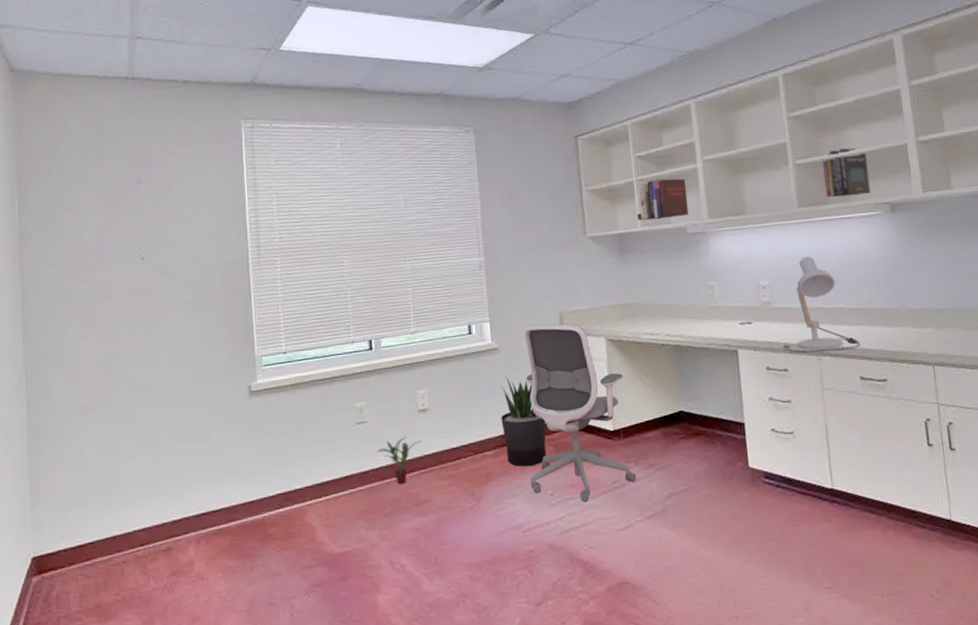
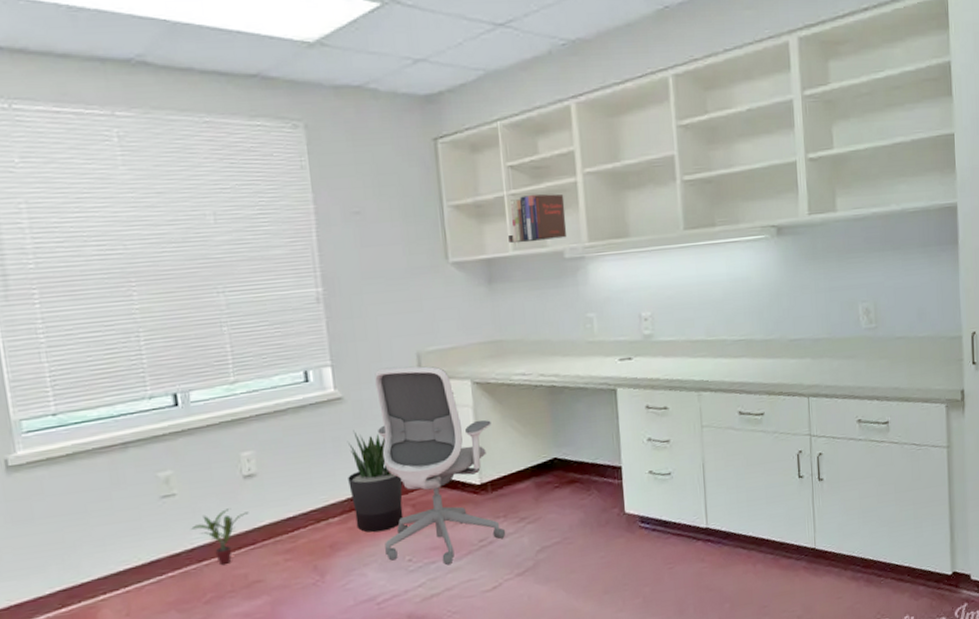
desk lamp: present [782,256,861,354] -> none [662,284,741,390]
books: present [822,148,871,198] -> none [711,163,758,219]

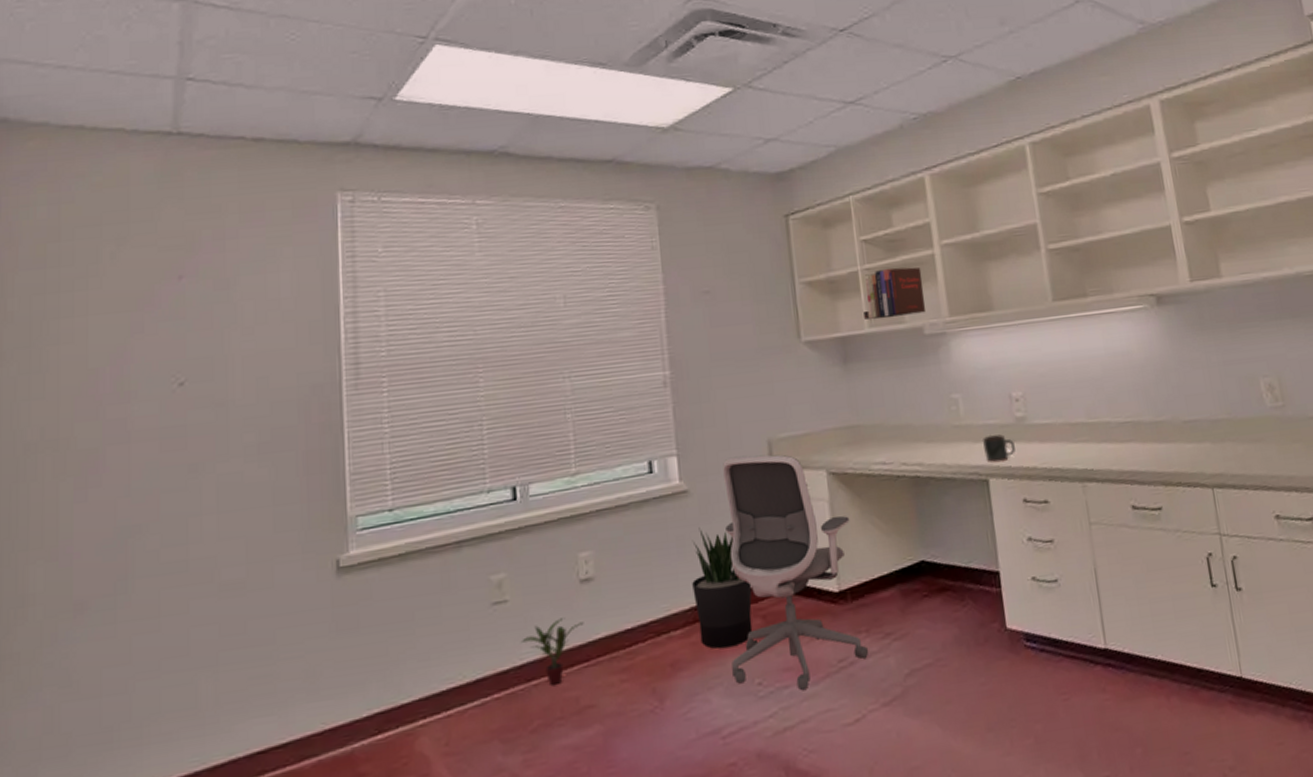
mug: none [612,349,642,375] -> present [981,434,1016,464]

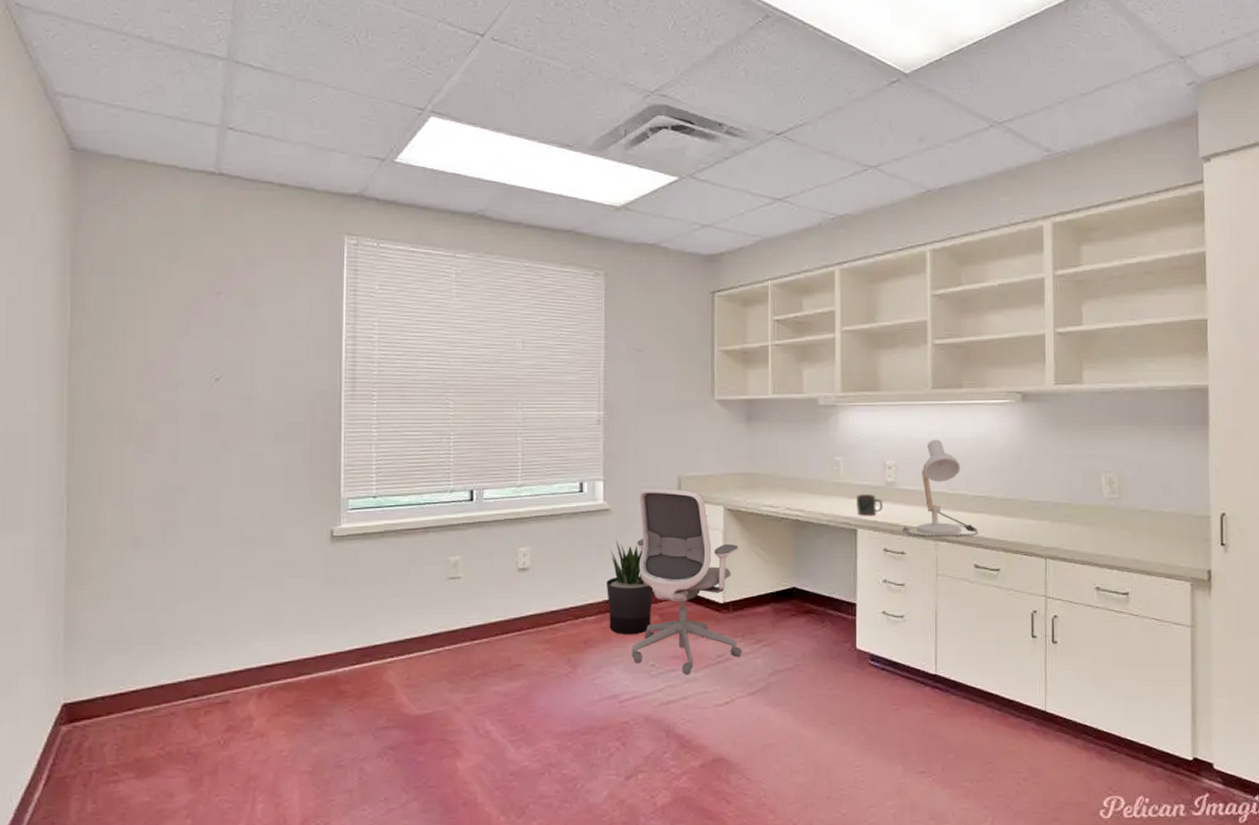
potted plant: present [522,617,584,685] -> none [470,596,519,645]
books: present [864,267,926,320] -> none [769,346,822,388]
desk lamp: none [1040,360,1131,481] -> present [901,439,978,538]

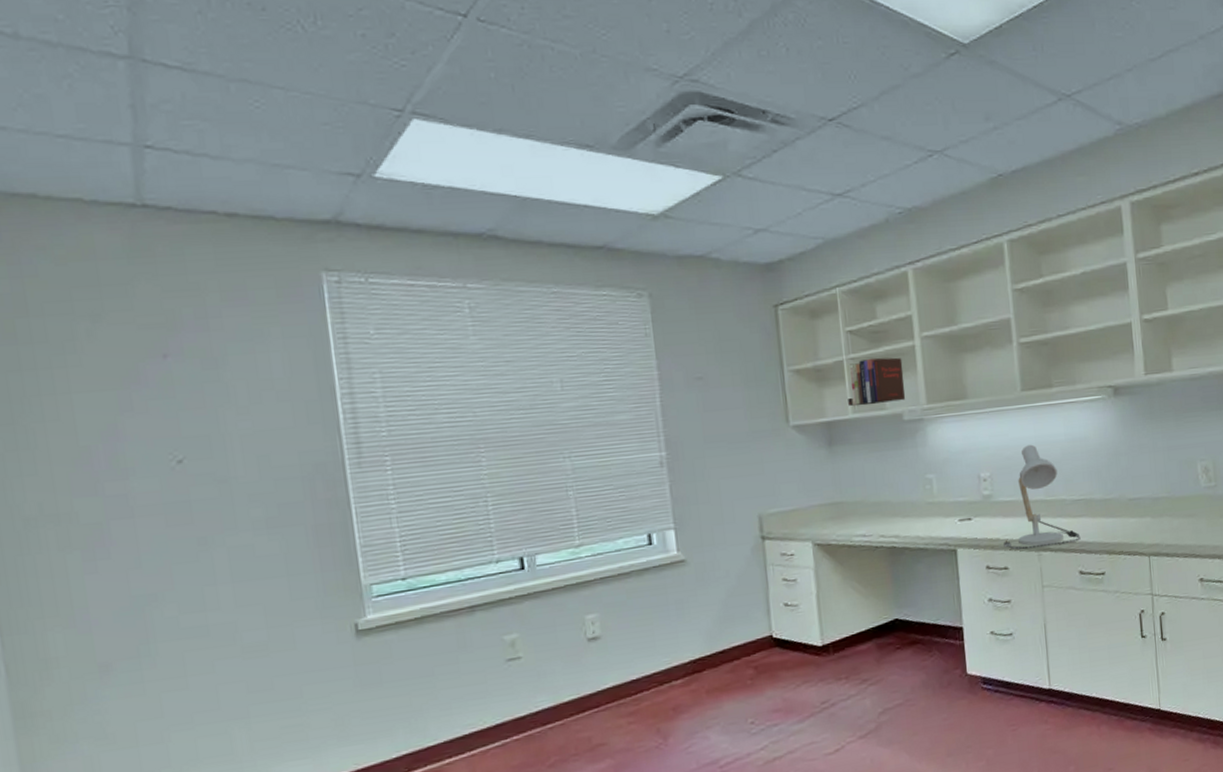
planter: present [607,539,654,635] -> none [690,592,746,695]
office chair: present [632,487,742,674] -> none [717,528,848,727]
books: none [769,346,822,388] -> present [848,357,906,406]
mug: present [855,493,883,517] -> none [952,510,981,536]

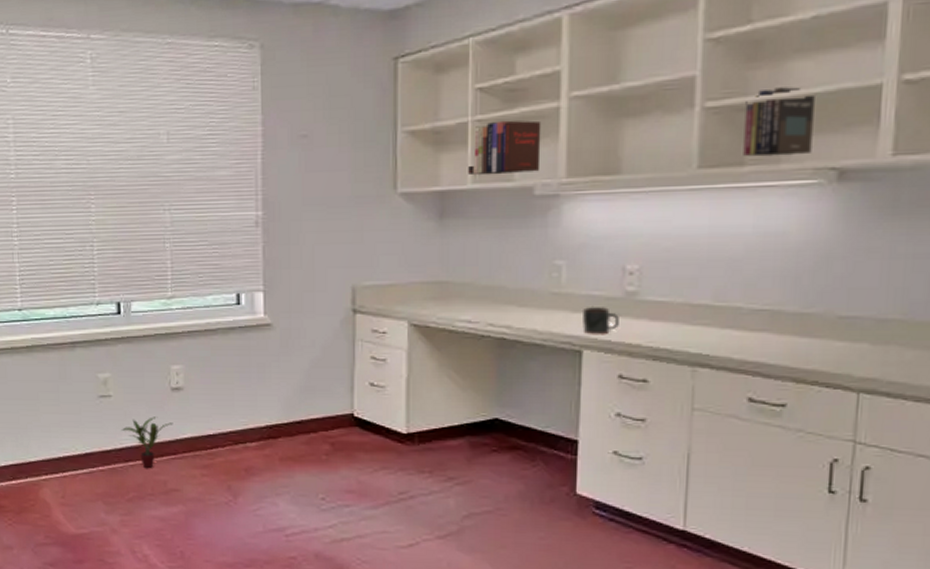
potted plant: none [536,671,593,728] -> present [122,417,173,468]
mug: none [952,510,981,536] -> present [581,306,619,335]
desk lamp: present [1002,444,1081,550] -> none [644,235,757,363]
books: none [1047,325,1095,380] -> present [743,87,815,157]

